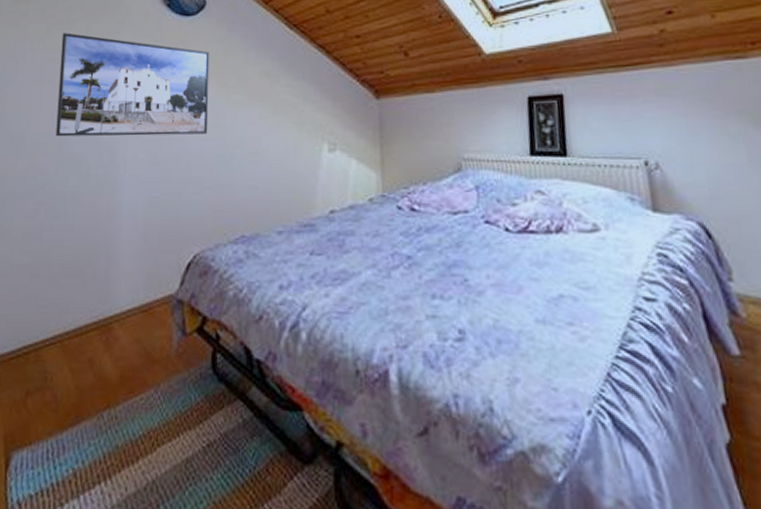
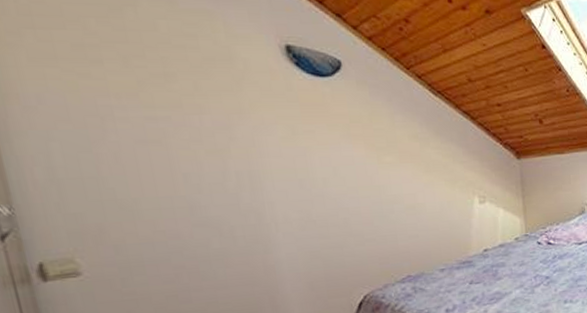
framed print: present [55,33,210,137] -> none [161,88,362,201]

